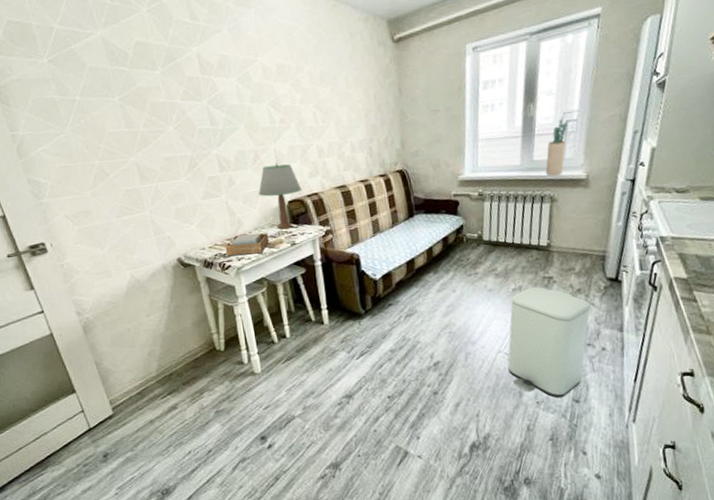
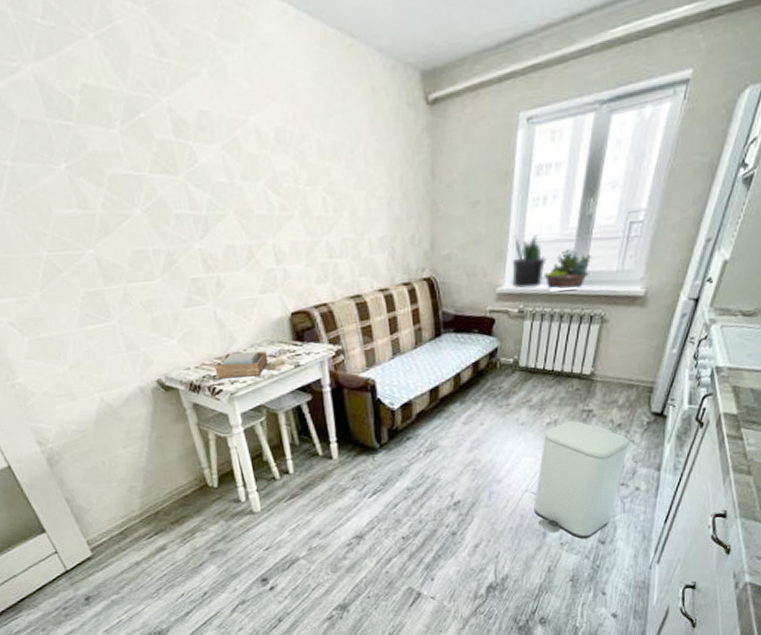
table lamp: present [258,162,302,230] -> none [253,262,308,348]
planter: none [469,133,499,177] -> present [510,235,547,289]
succulent planter: none [496,142,537,176] -> present [542,248,592,290]
vase: present [545,117,568,177] -> none [598,217,631,292]

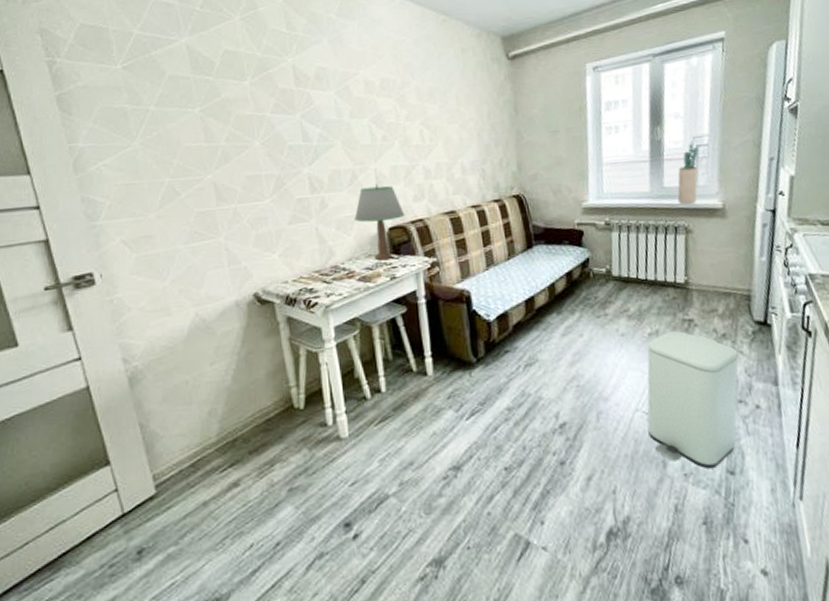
napkin holder: present [214,351,269,379] -> none [312,264,365,291]
table lamp: none [253,262,308,348] -> present [354,183,405,261]
planter: present [510,235,547,289] -> none [593,157,626,204]
succulent planter: present [542,248,592,290] -> none [624,167,668,204]
vase: none [598,217,631,292] -> present [677,141,699,205]

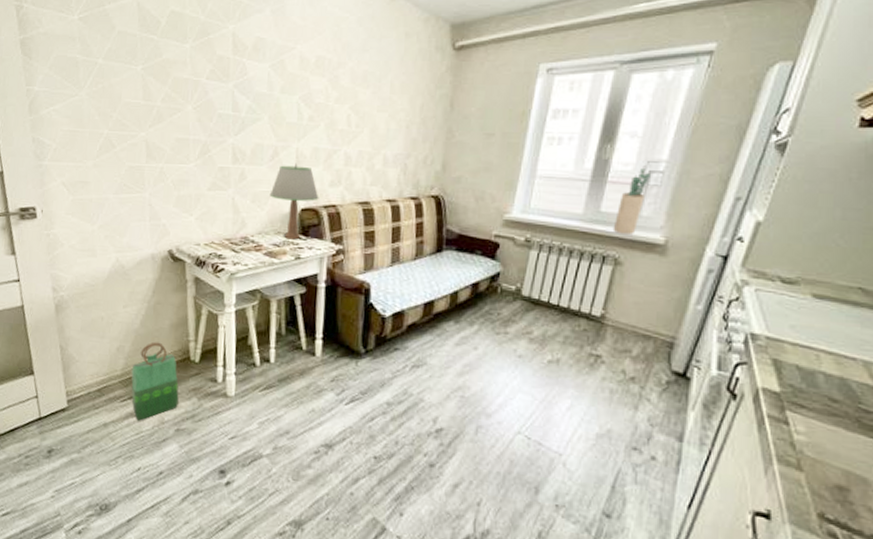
tote bag: none [228,395,287,490] -> present [131,342,179,421]
pedal bin: present [647,330,739,468] -> none [526,362,644,506]

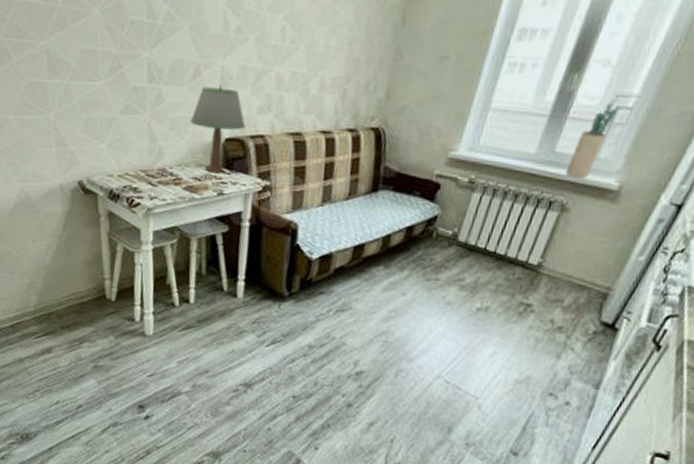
tote bag: present [131,342,179,421] -> none [44,279,96,357]

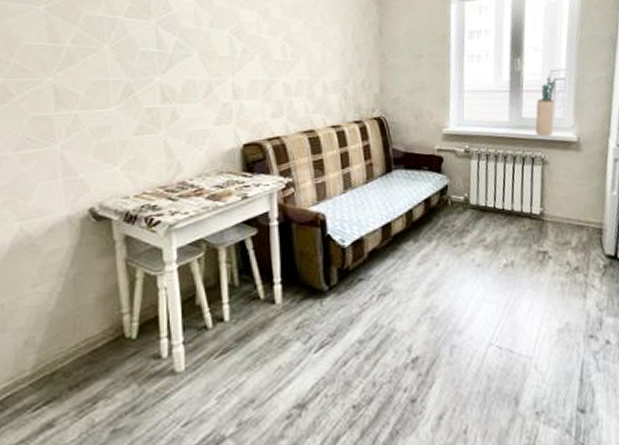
table lamp: present [190,84,246,174] -> none [207,97,262,179]

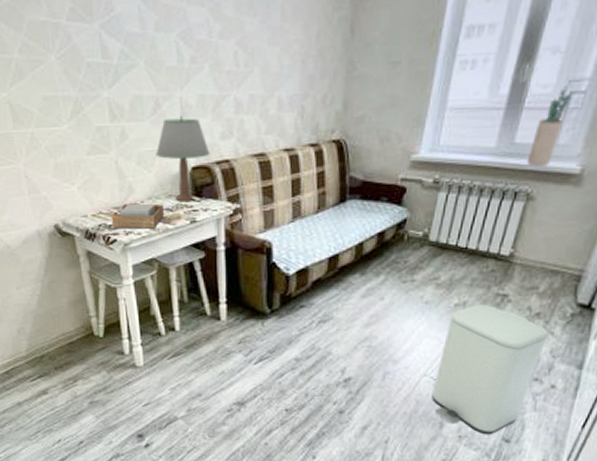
napkin holder: none [156,181,215,209] -> present [111,203,165,229]
table lamp: none [207,97,262,179] -> present [155,115,210,202]
pedal bin: none [500,262,590,406] -> present [432,304,548,434]

